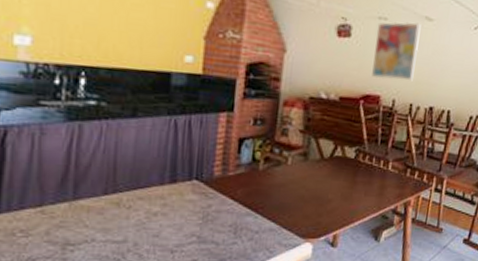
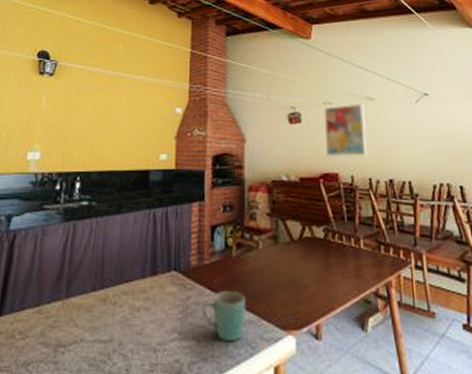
mug: none [222,200,269,247] -> present [201,290,246,342]

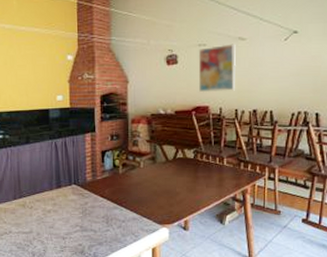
mug: present [201,290,246,342] -> none [96,197,131,233]

